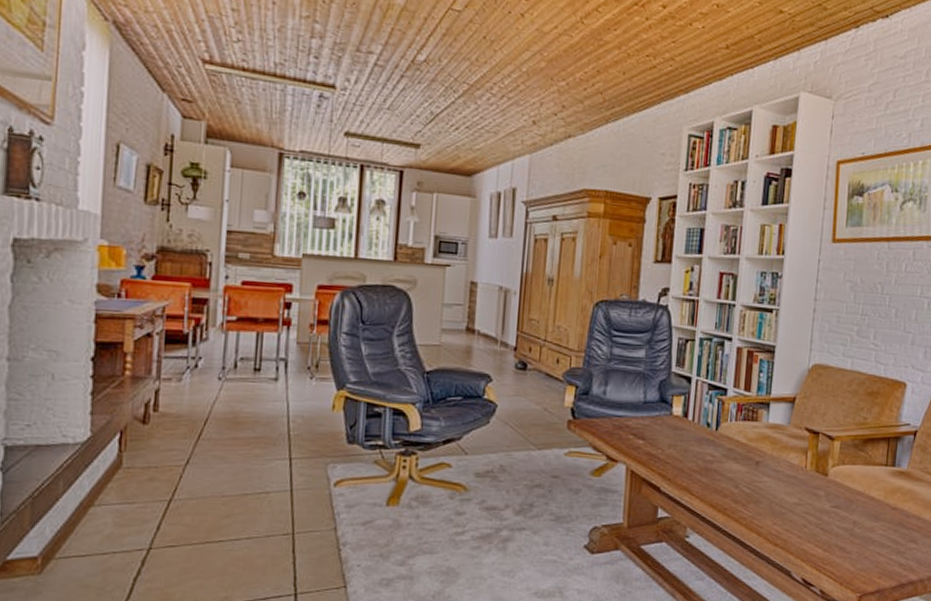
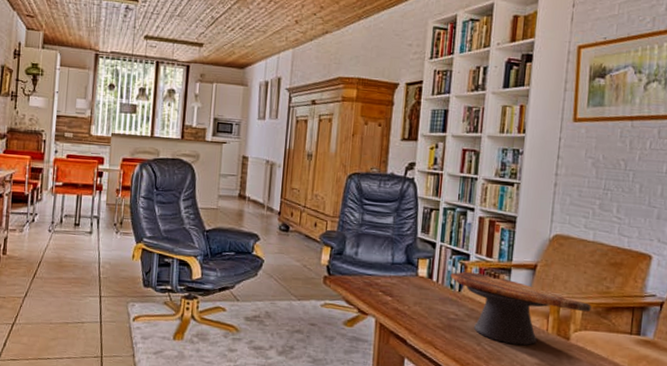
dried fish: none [706,407,849,485] -> present [450,271,592,346]

